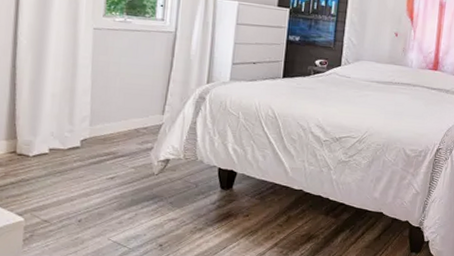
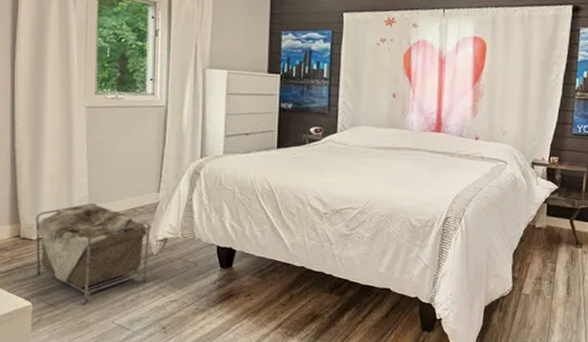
laundry basket: none [31,122,153,220] -> present [35,203,151,303]

